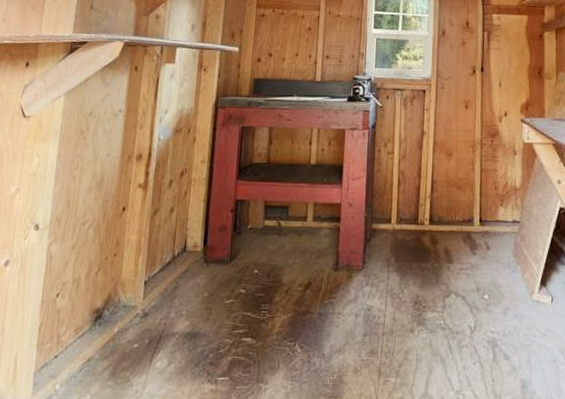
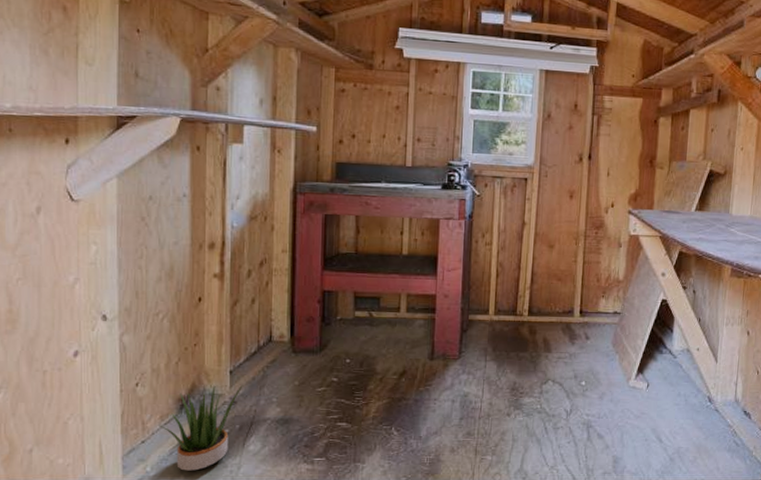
potted plant: none [73,295,156,390] -> present [159,384,243,471]

